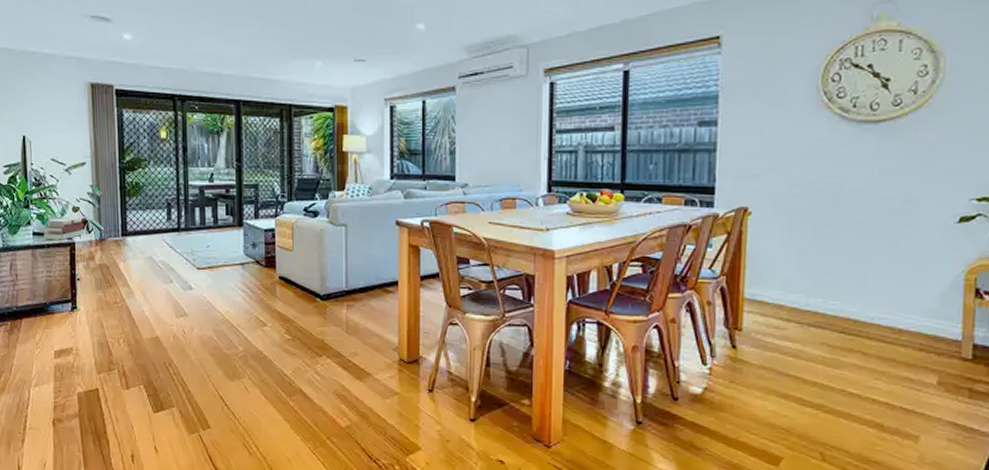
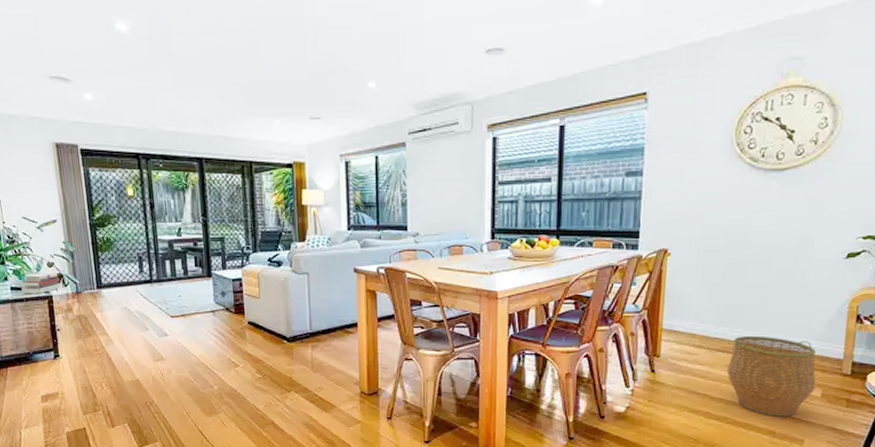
basket: none [821,308,930,407] -> present [726,335,816,417]

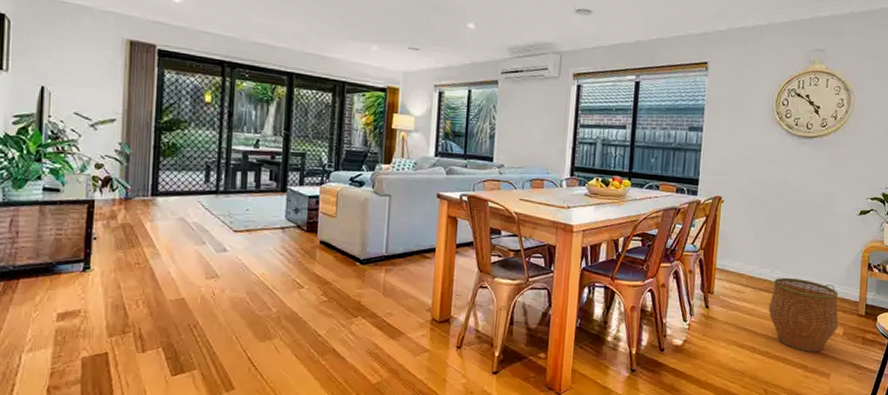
books: present [19,272,61,294] -> none [55,173,108,198]

